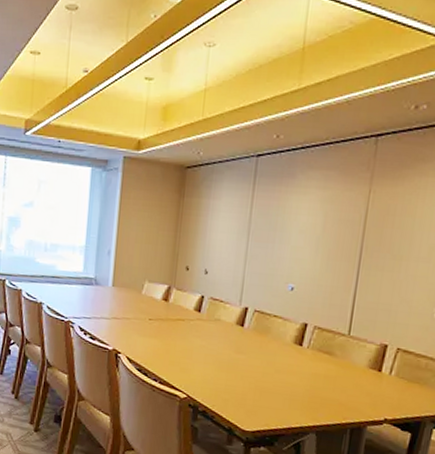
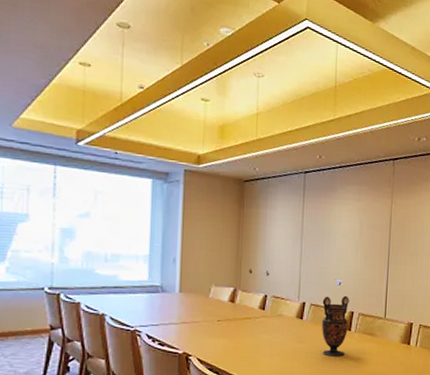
vase: none [264,302,303,375] -> present [321,296,349,357]

